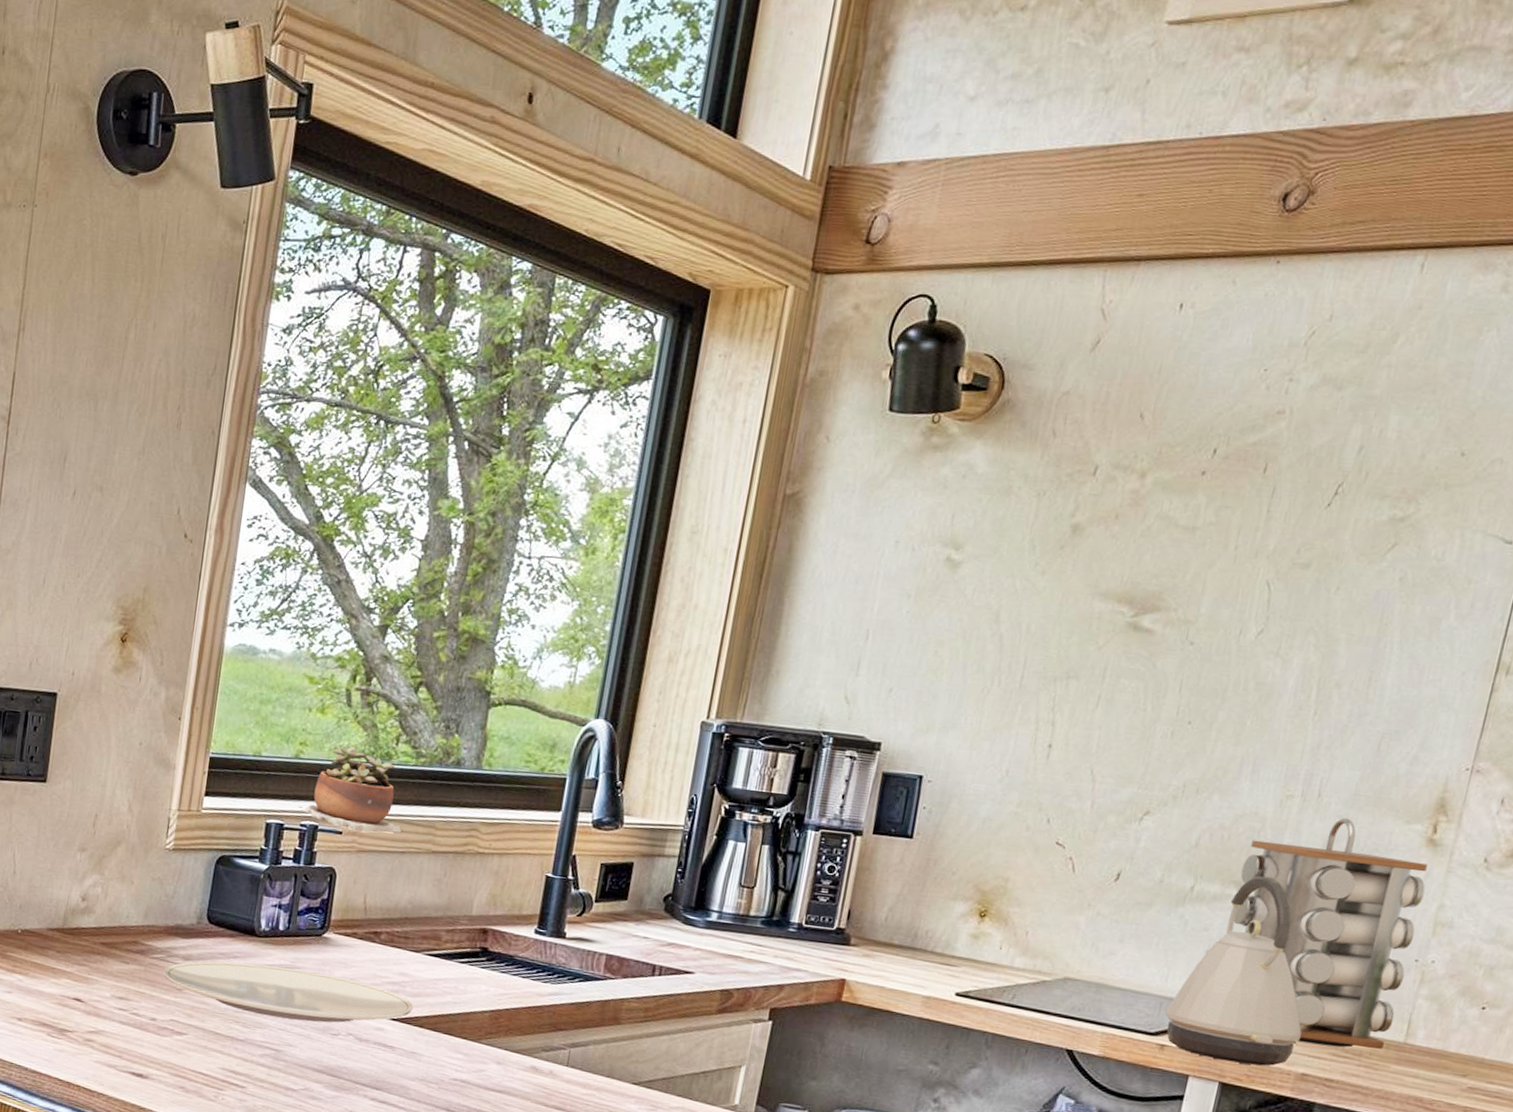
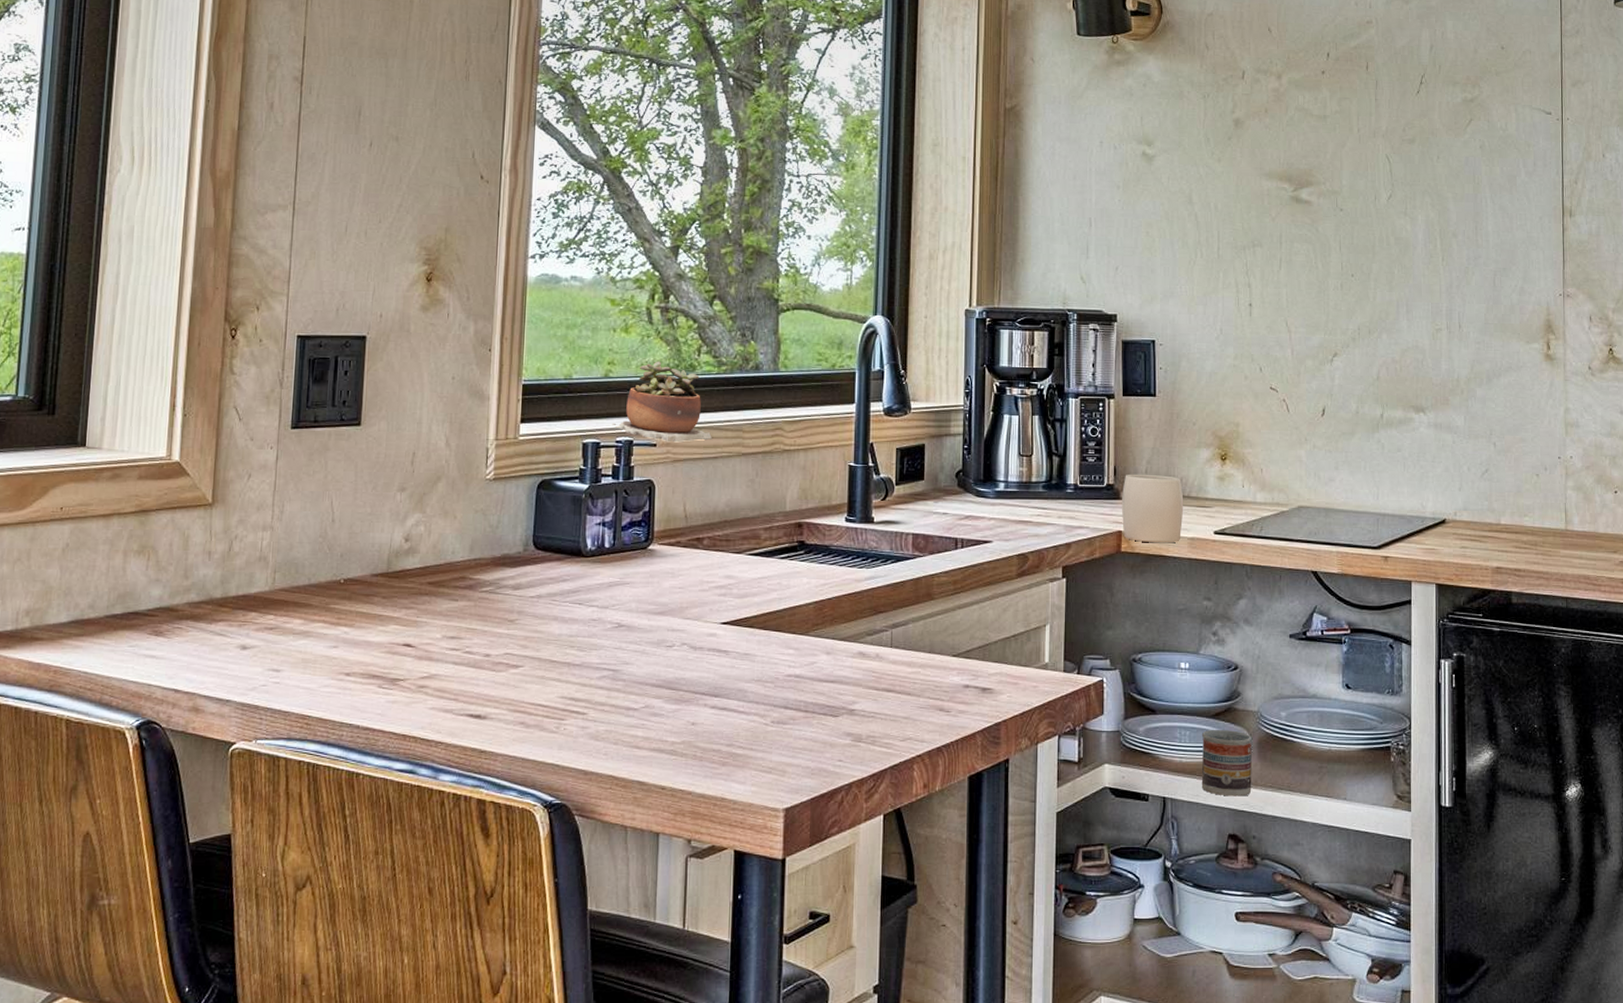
plate: present [163,961,414,1023] -> none [493,584,742,637]
mug: none [846,919,927,999] -> present [1121,473,1184,543]
kettle: present [1164,876,1303,1066] -> none [1382,400,1490,565]
spice rack: present [1233,818,1428,1049] -> none [1415,344,1554,540]

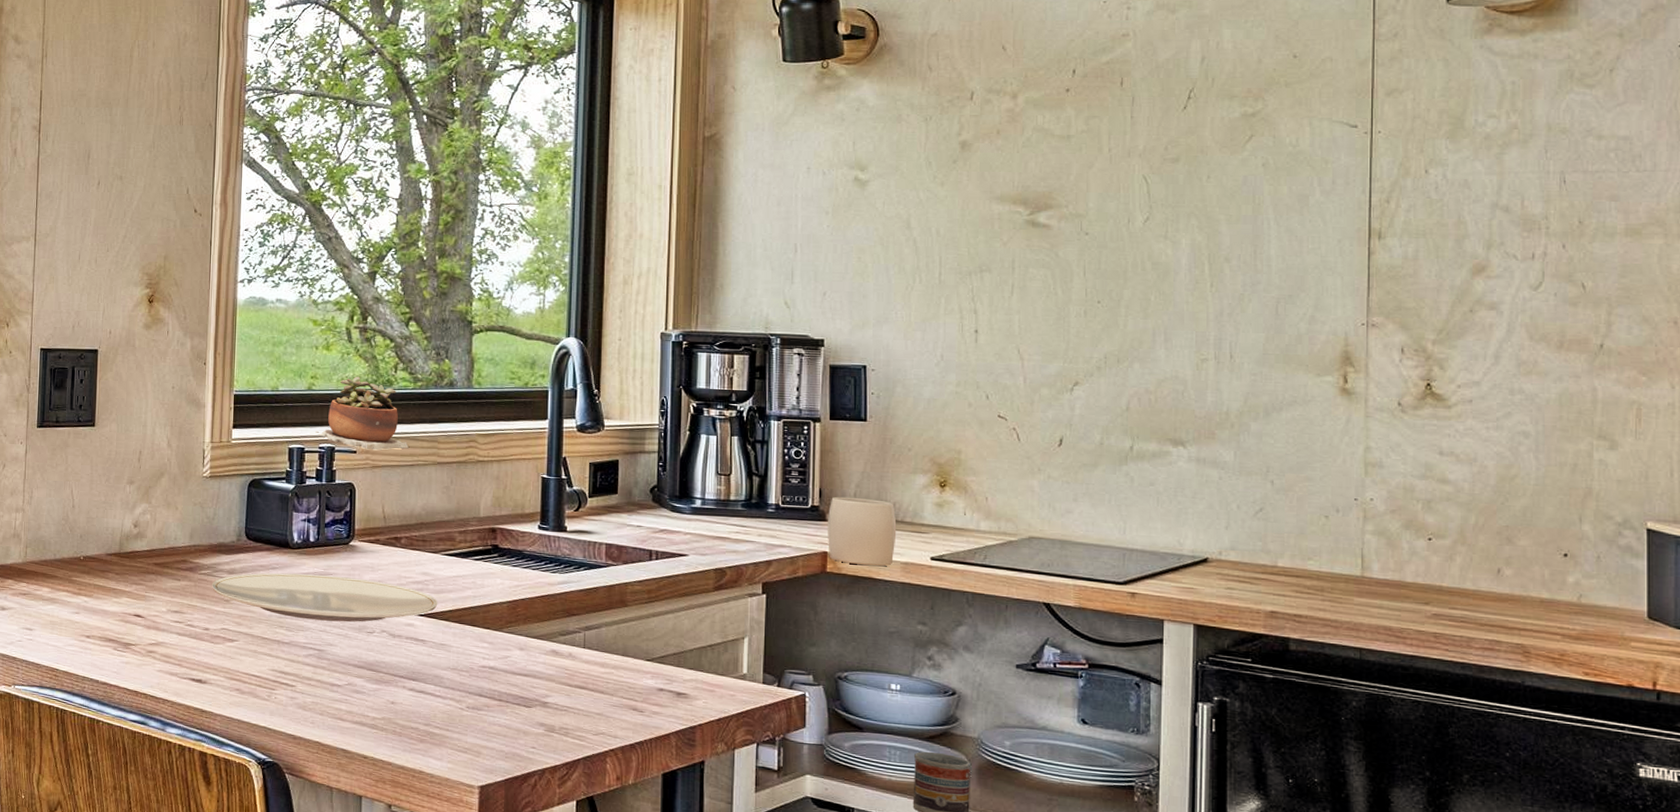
plate: none [493,584,742,637] -> present [211,573,438,622]

